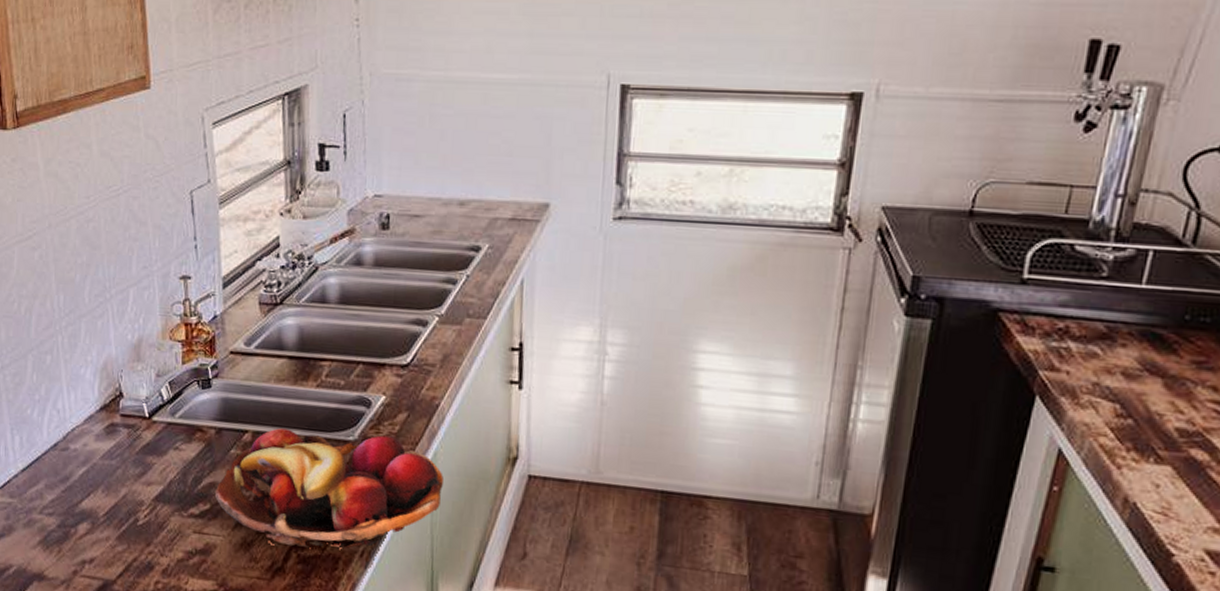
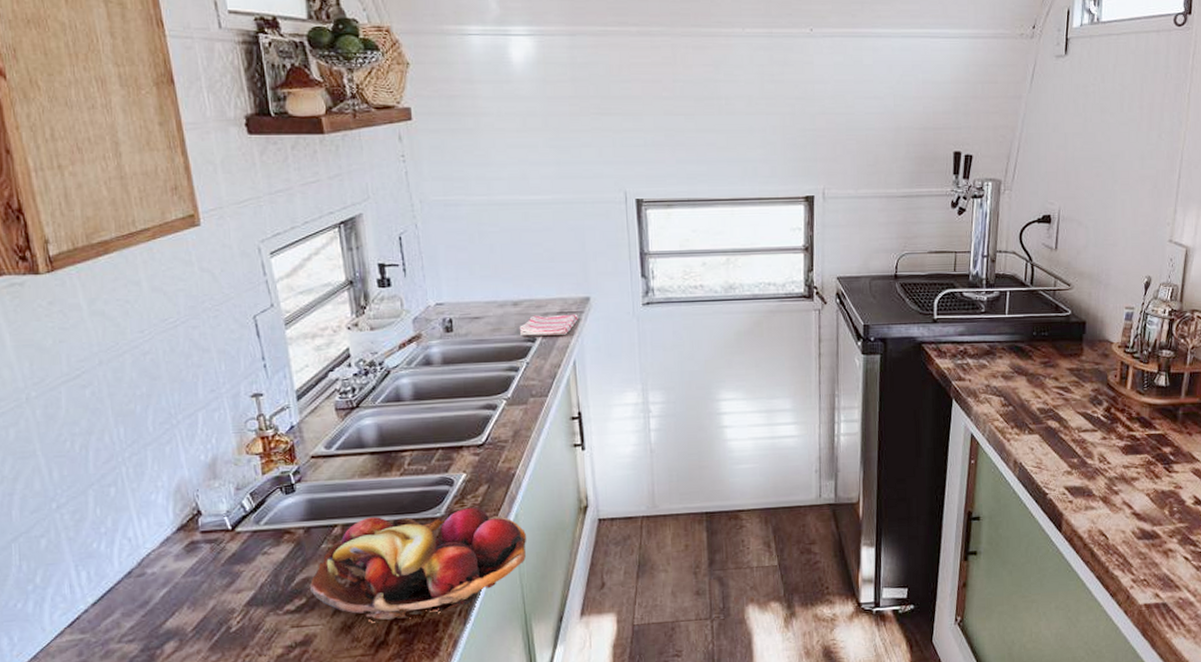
dish towel: none [462,219,533,247] -> present [519,314,578,336]

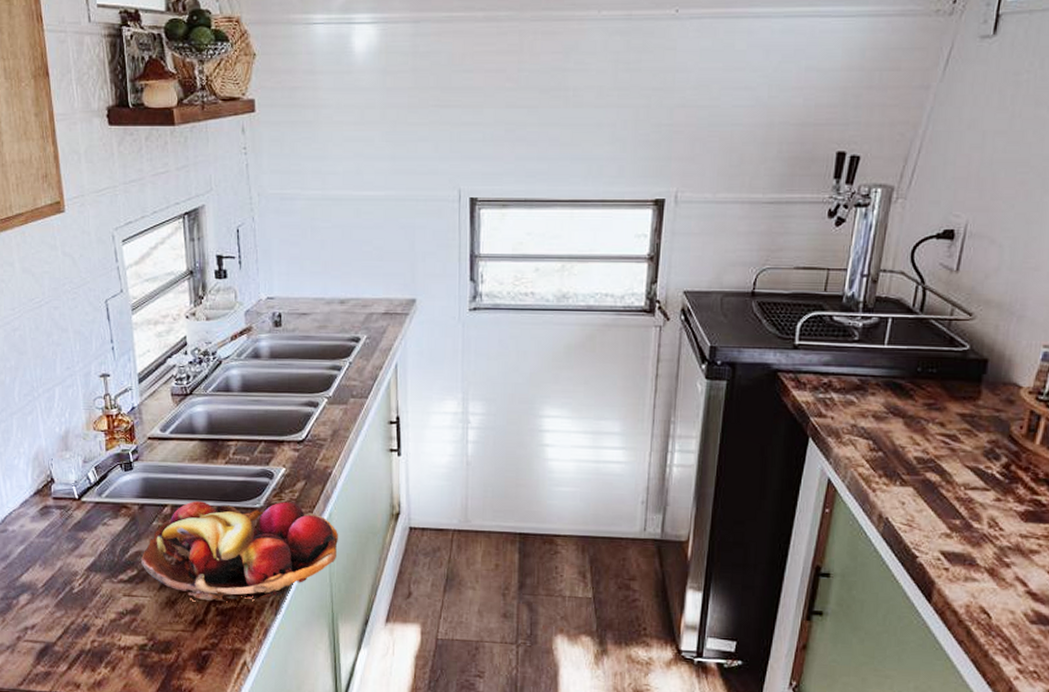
dish towel: present [519,314,578,336] -> none [344,315,403,337]

